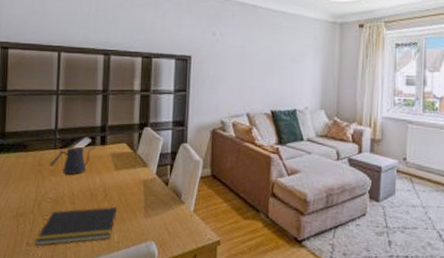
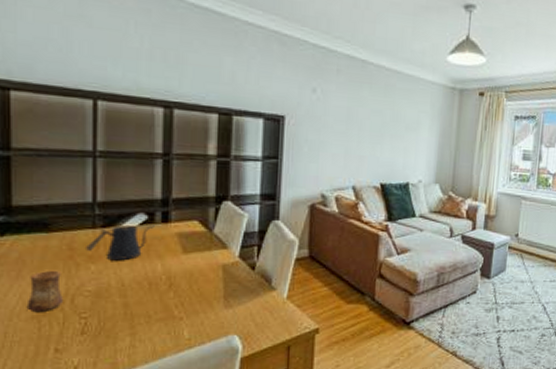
cup: none [10,180,34,214] -> present [26,270,64,313]
notepad: present [35,206,118,247] -> none [68,297,188,352]

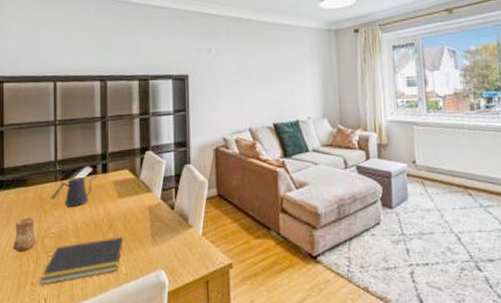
notepad: none [68,297,188,352] -> present [40,236,124,286]

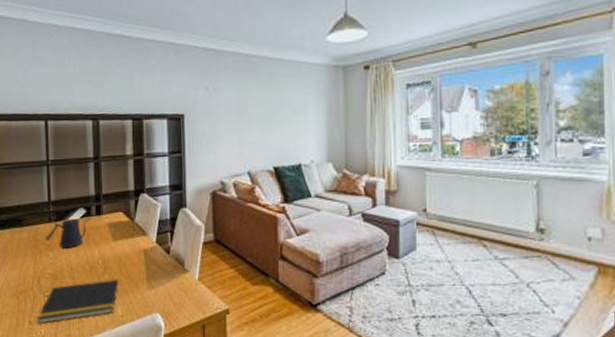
cup: present [13,217,37,252] -> none [9,257,33,291]

